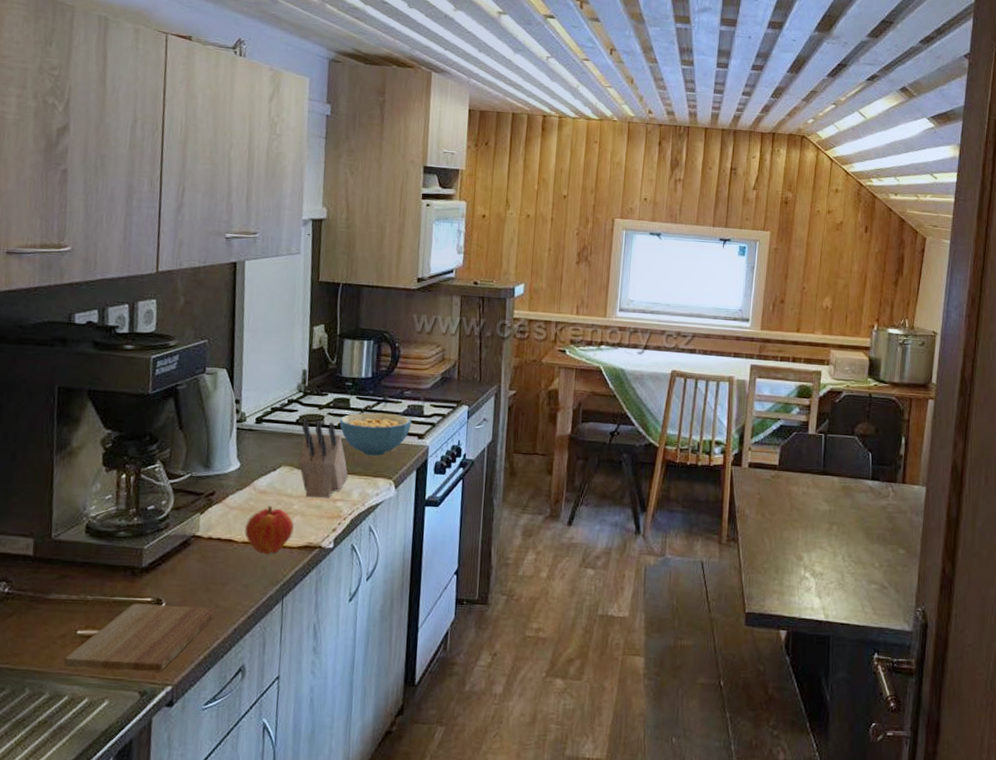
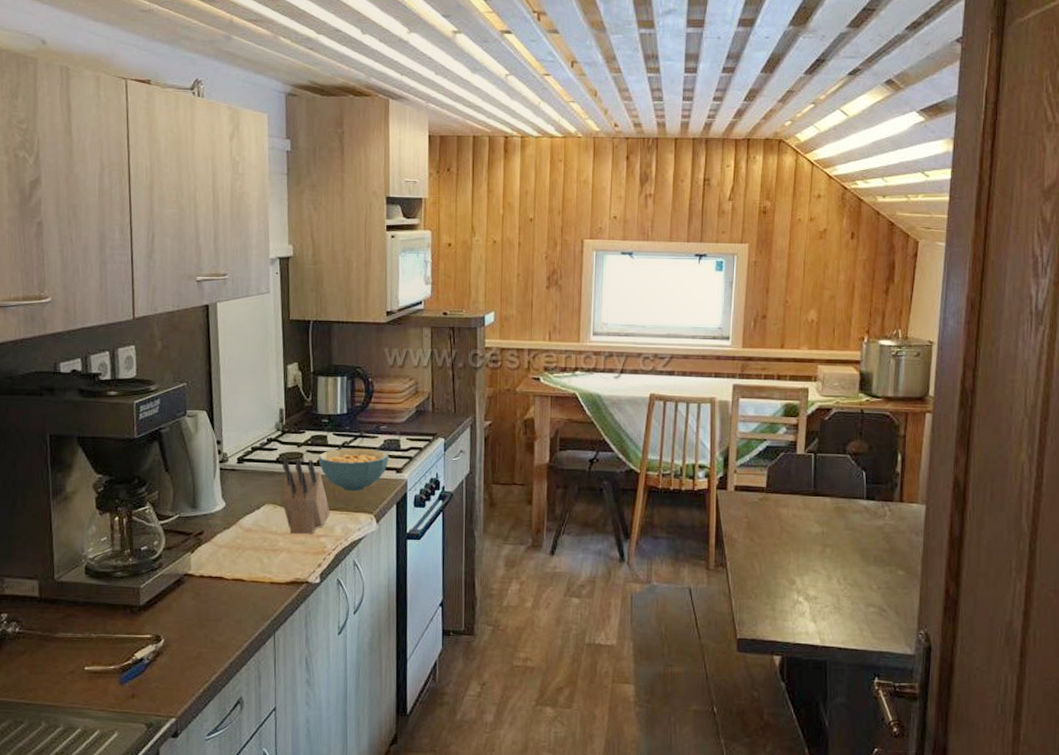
cutting board: present [64,603,218,672] -> none [75,640,213,705]
fruit: present [245,506,294,555] -> none [234,543,280,591]

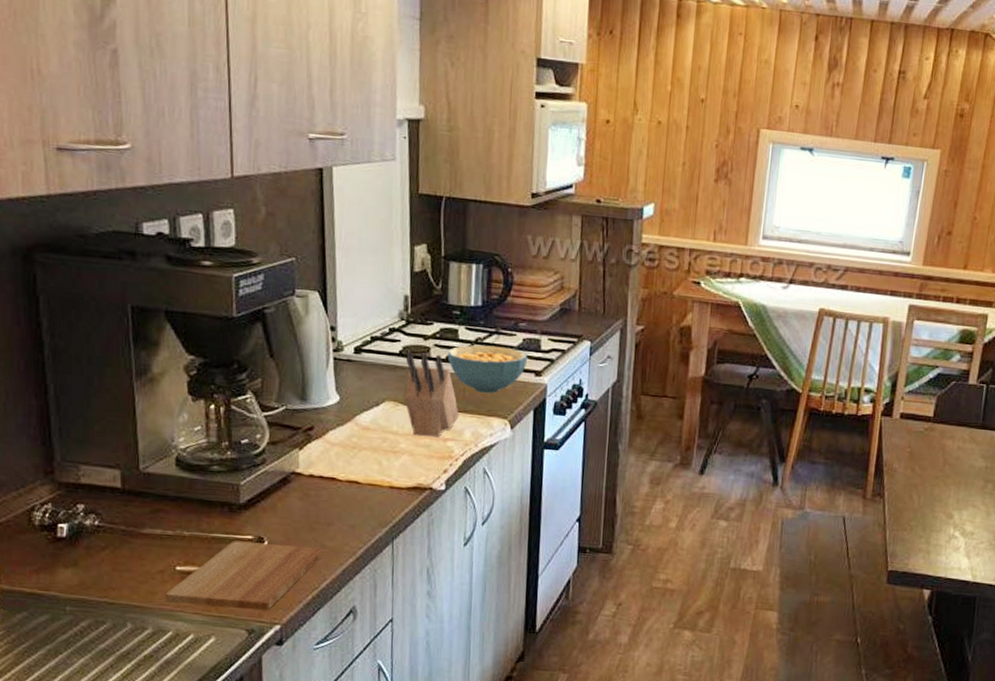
cutting board: none [75,640,213,705] -> present [166,541,324,611]

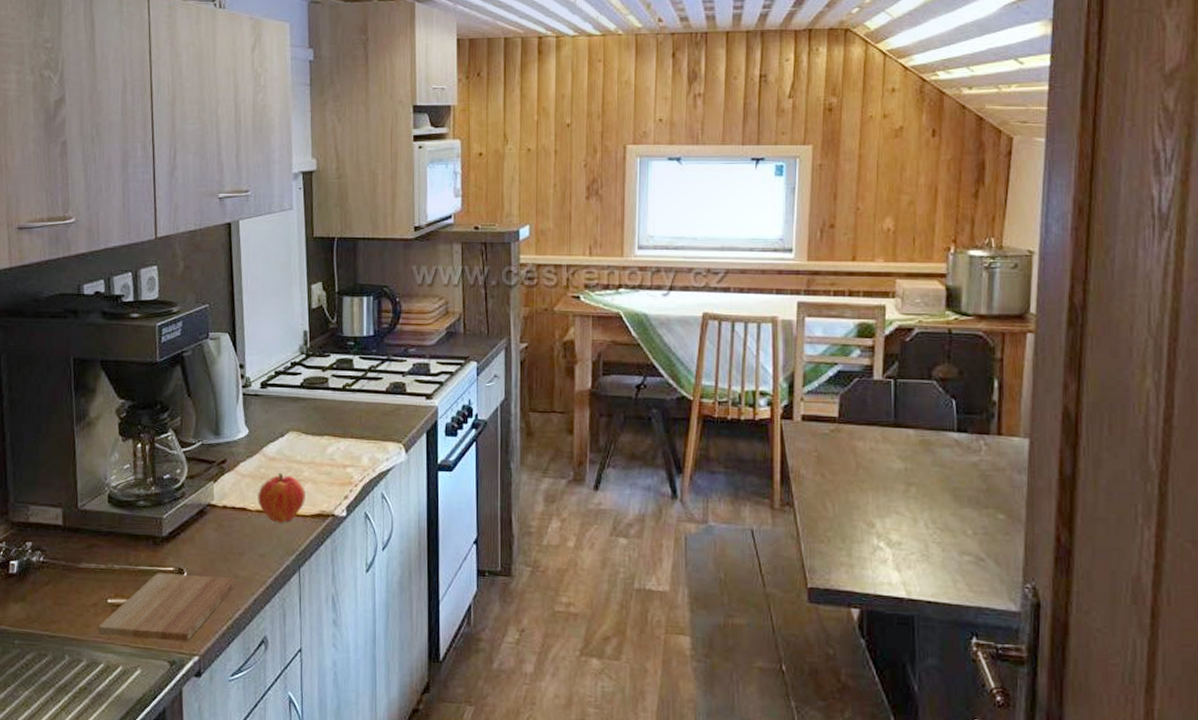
fruit: none [349,443,402,495] -> present [258,473,305,523]
knife block: present [404,350,459,437] -> none [306,382,357,464]
cereal bowl: present [447,345,528,394] -> none [344,372,419,419]

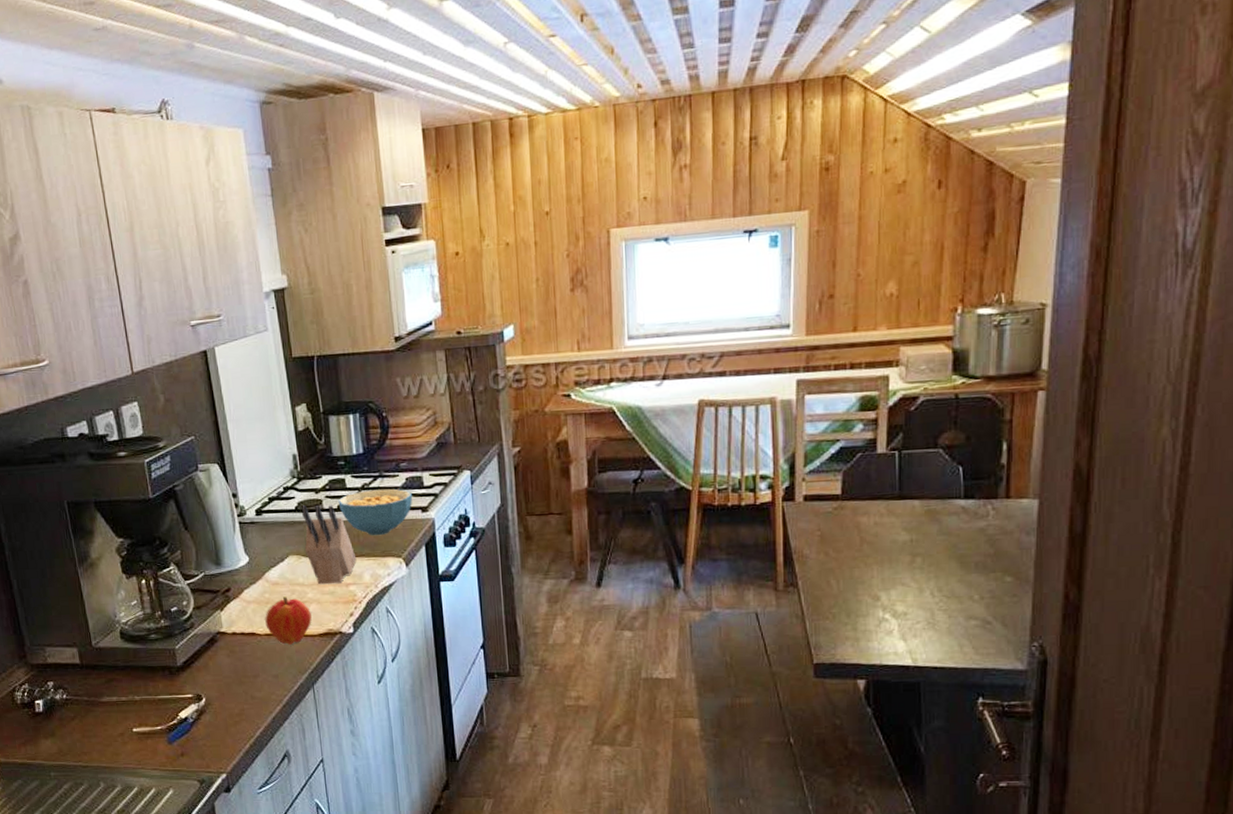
cutting board: present [98,573,237,642] -> none [127,699,255,762]
knife block: none [306,382,357,464] -> present [302,505,357,585]
cereal bowl: none [344,372,419,419] -> present [338,488,413,536]

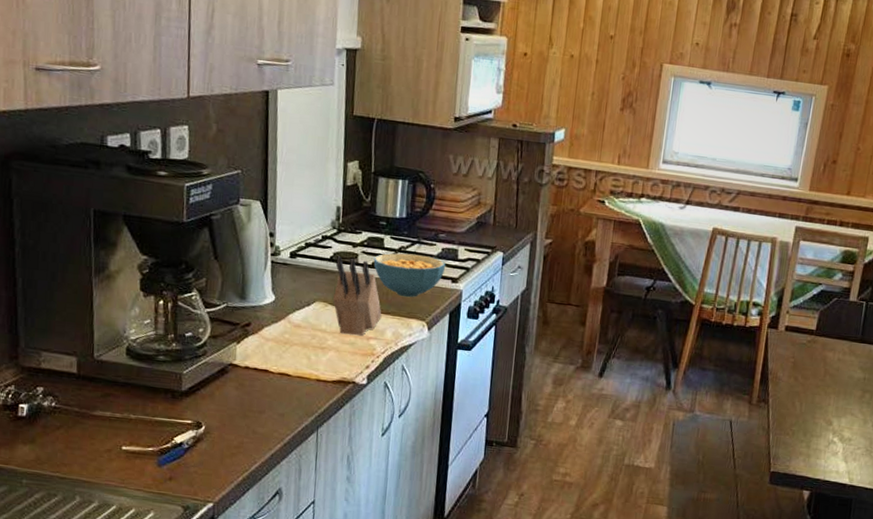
fruit: present [265,596,312,645] -> none [280,339,328,387]

